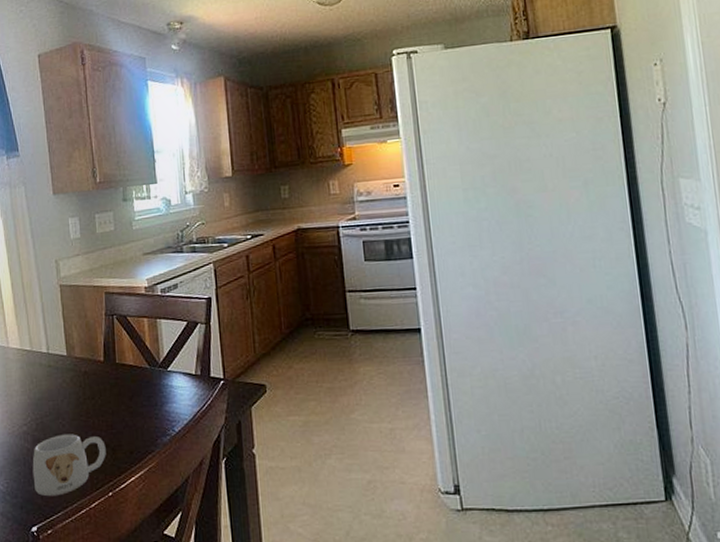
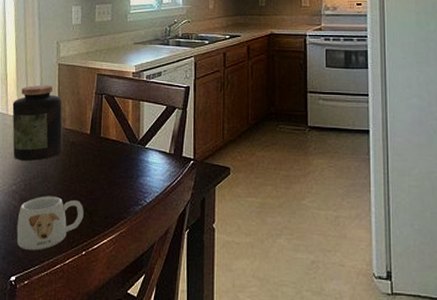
jar: none [13,309,74,398] -> present [12,84,63,161]

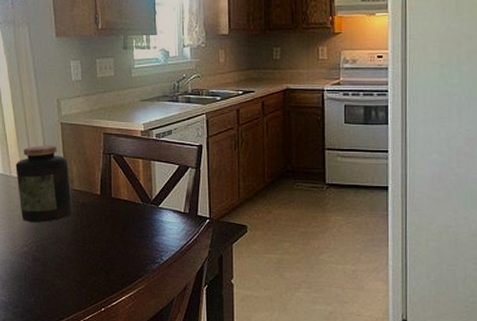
mug: present [16,196,84,251] -> none [32,256,100,309]

